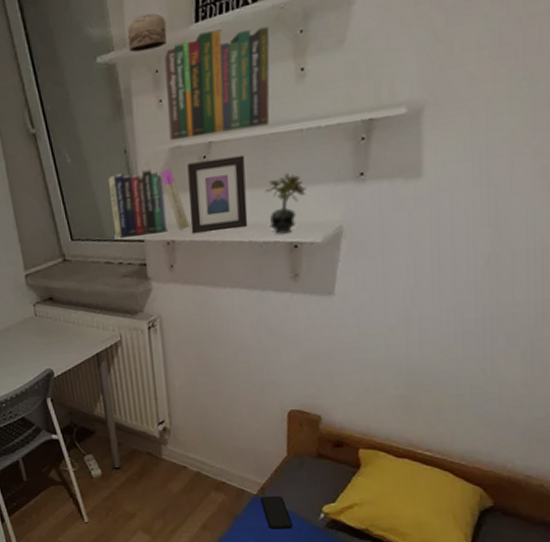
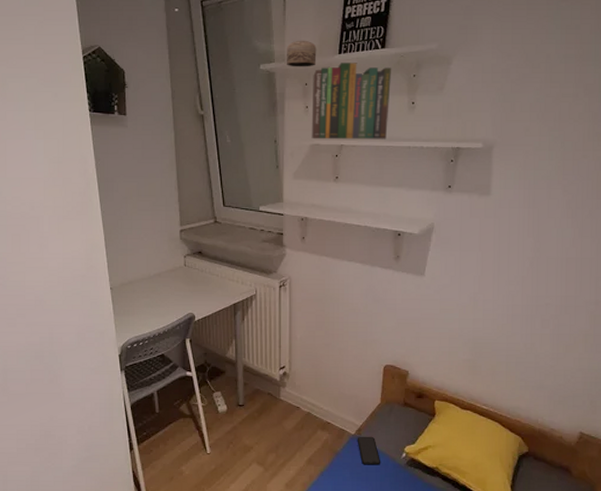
books: present [109,166,189,238] -> none [259,157,320,210]
picture frame: present [187,155,248,234] -> none [321,159,366,215]
succulent plant: present [265,172,307,234] -> none [380,177,410,224]

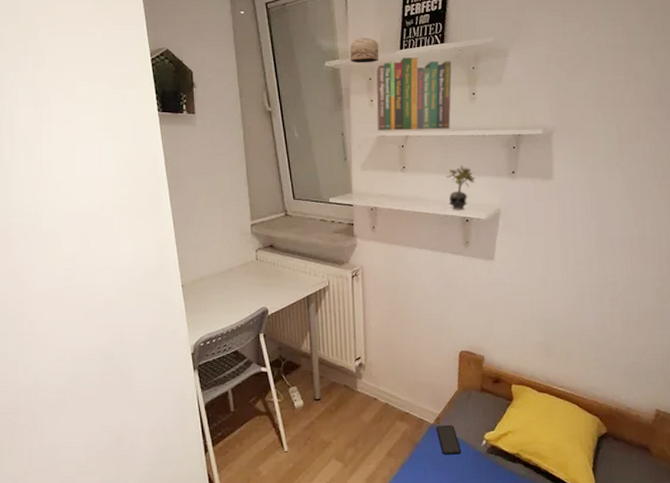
succulent plant: none [380,177,410,224] -> present [446,165,475,210]

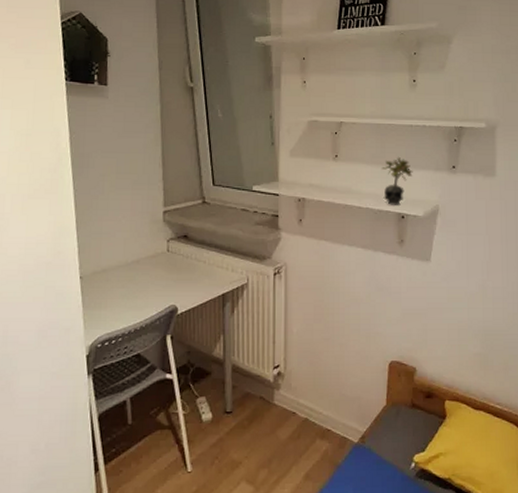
decorative box: present [350,37,379,63] -> none [283,14,315,42]
books: present [376,57,452,131] -> none [309,38,392,117]
smartphone: present [436,424,461,455] -> none [360,444,387,479]

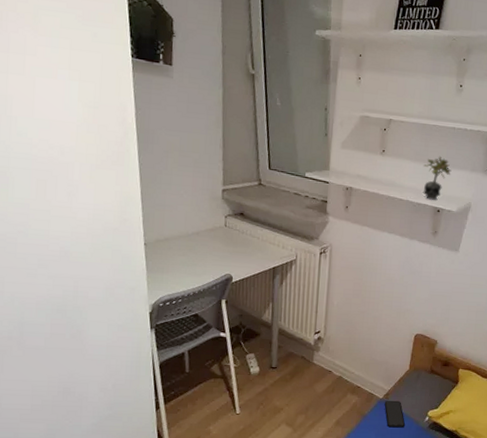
smartphone: none [360,444,387,479] -> present [384,400,405,428]

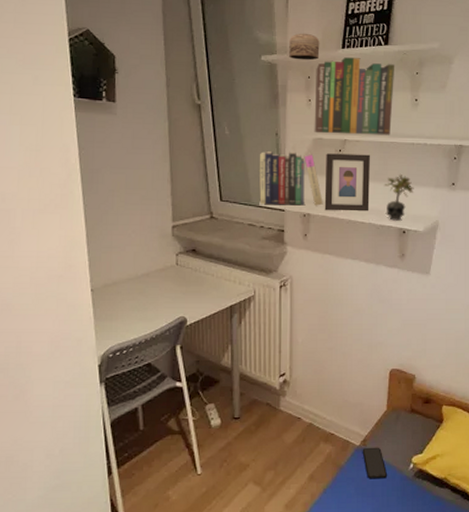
books: none [306,124,366,181] -> present [259,150,323,206]
decorative box: none [343,10,373,39] -> present [289,33,320,61]
books: none [361,38,444,119] -> present [314,57,395,136]
picture frame: none [366,131,413,190] -> present [324,153,370,212]

